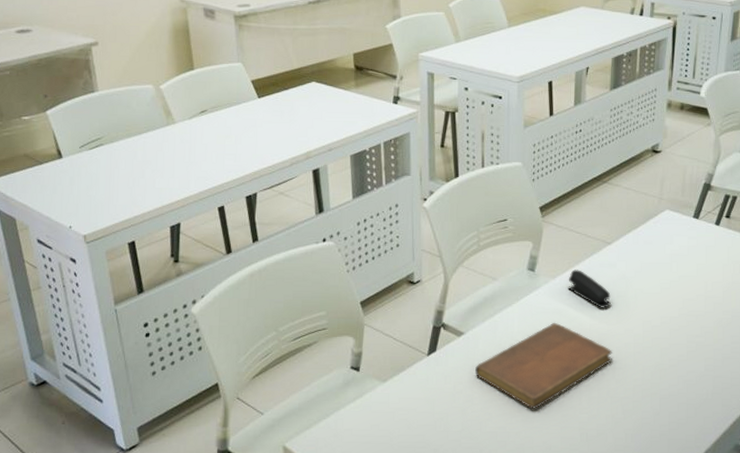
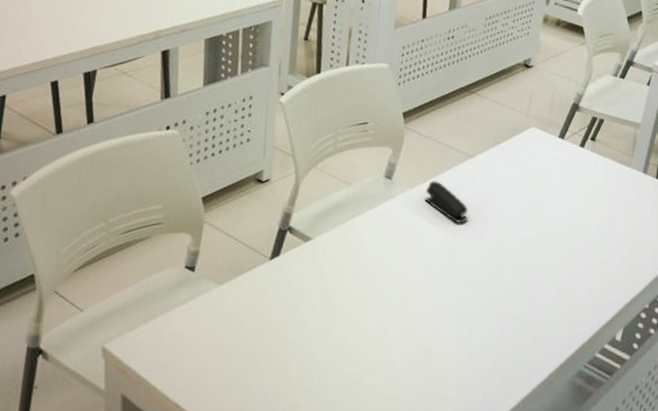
notebook: present [475,322,612,409] -> none [319,234,464,323]

